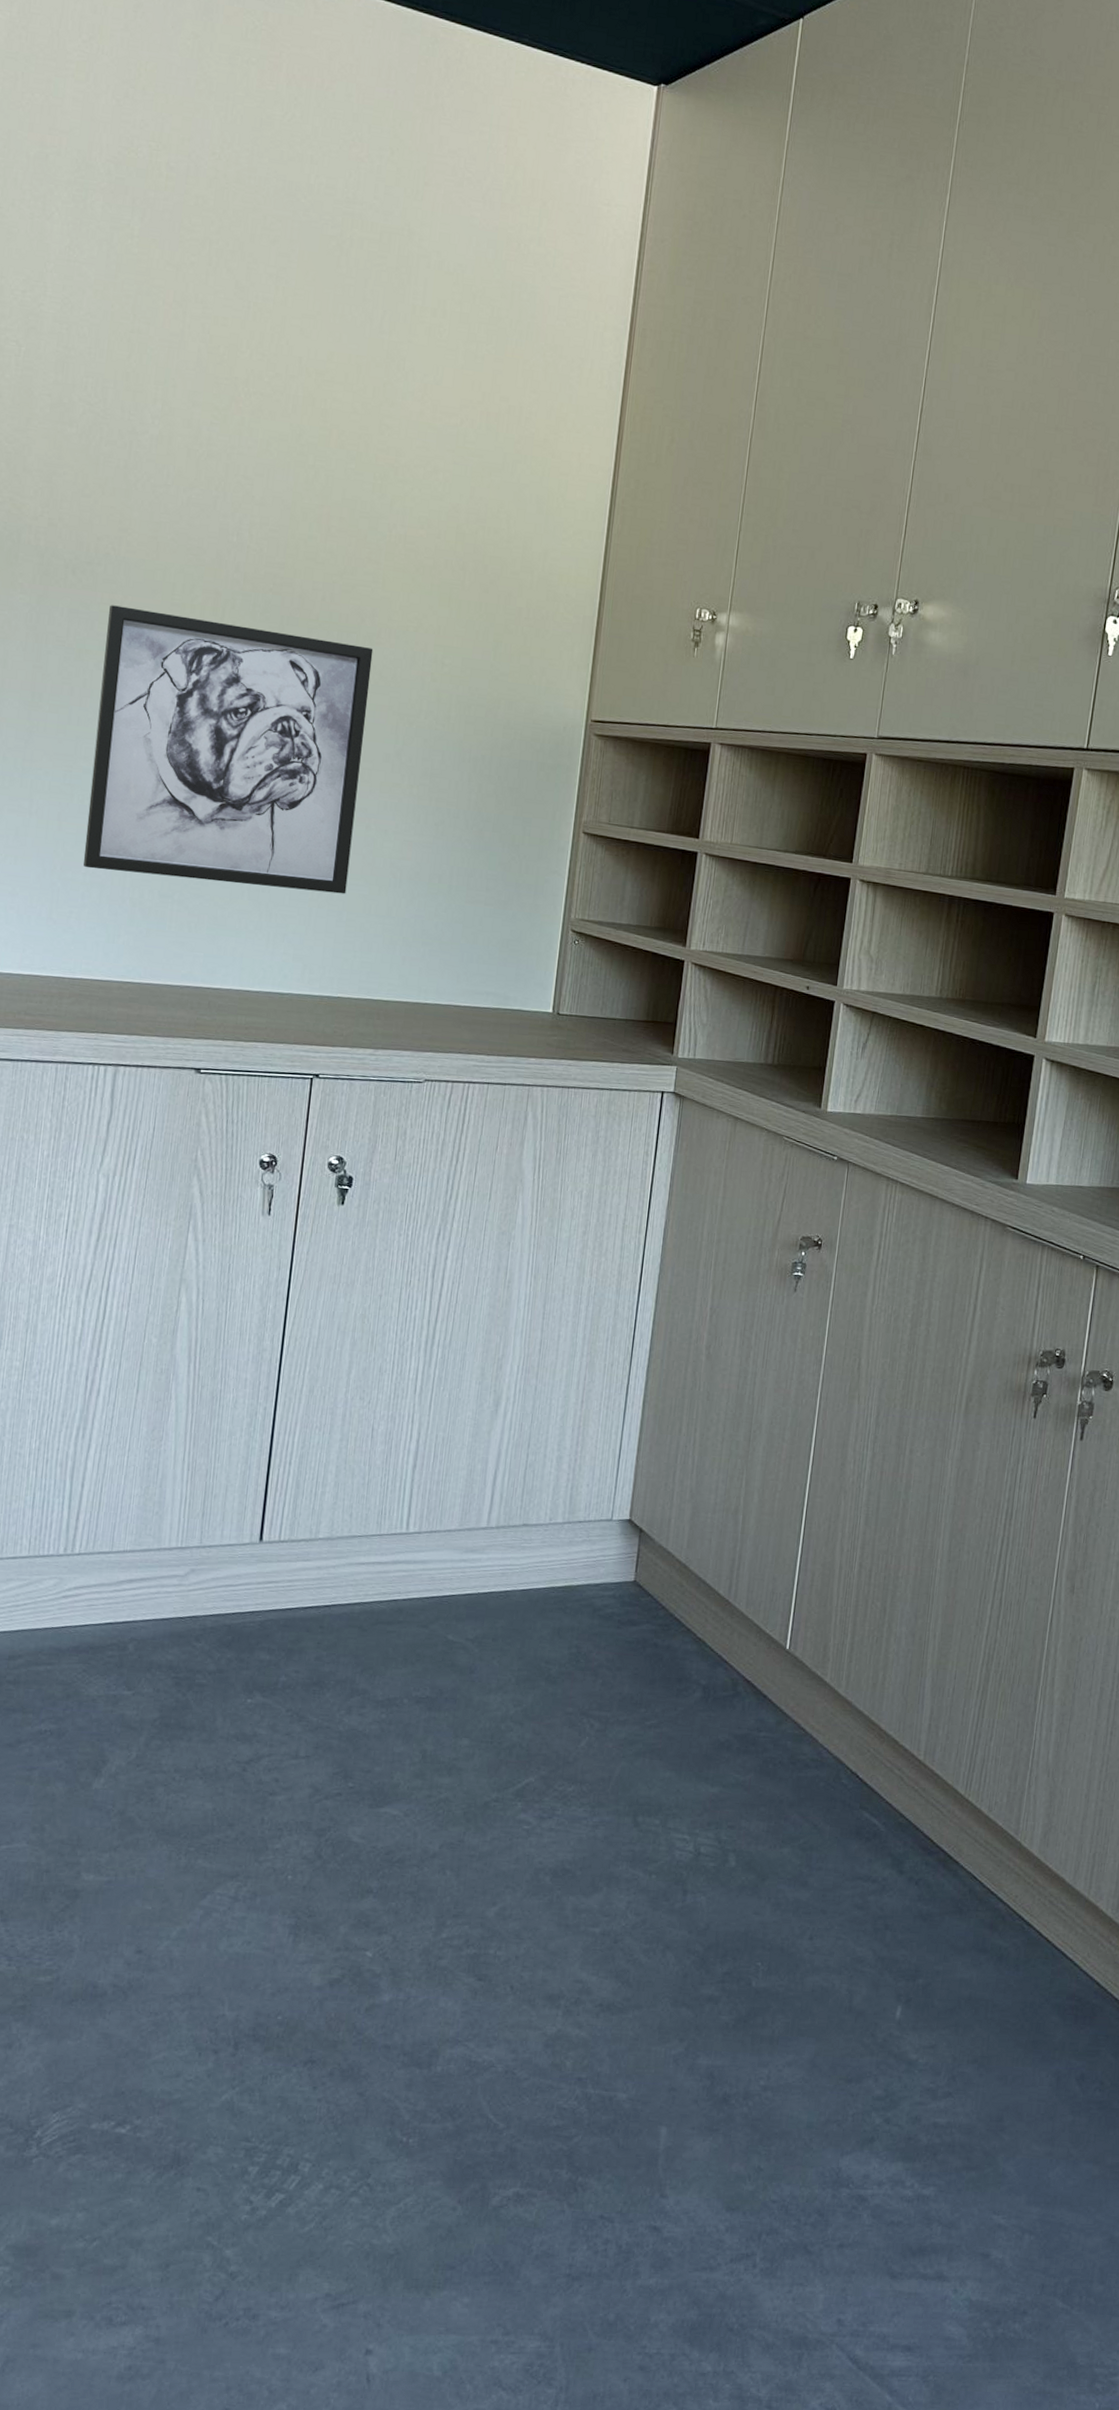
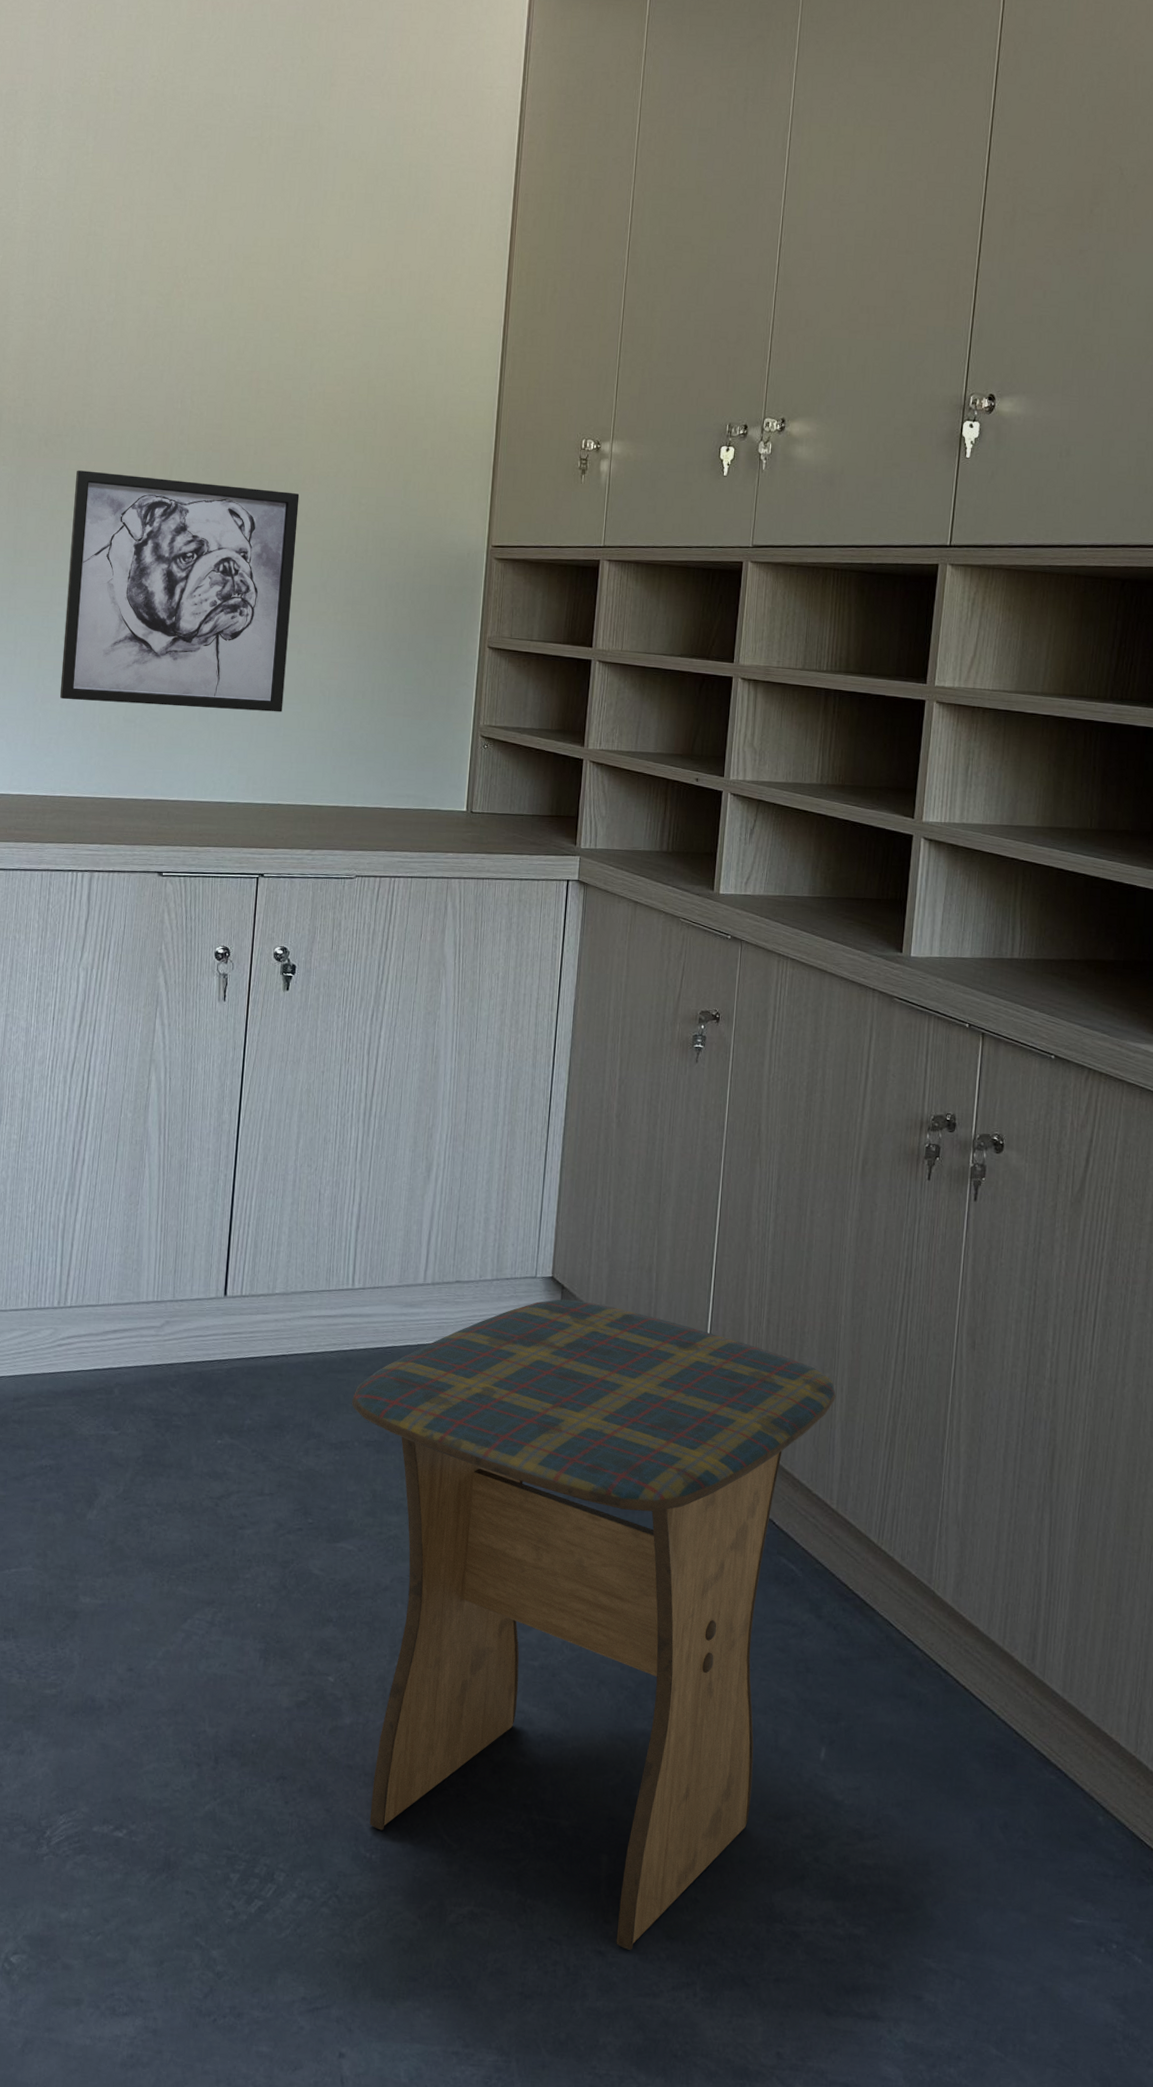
stool: none [402,1543,928,2224] -> present [352,1299,836,1950]

